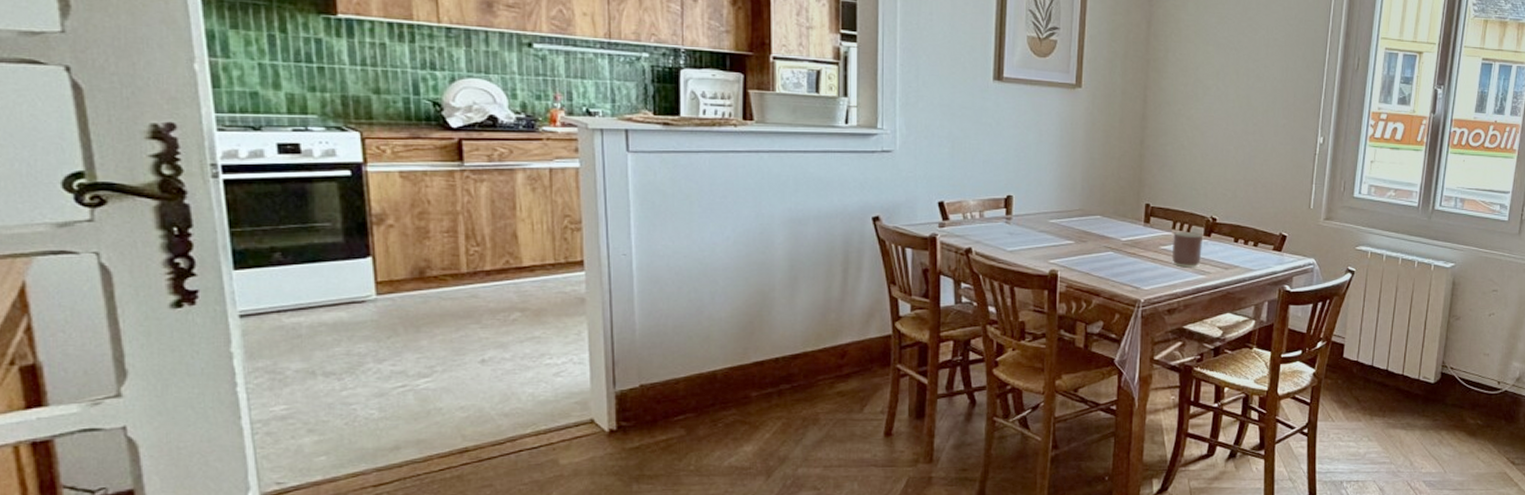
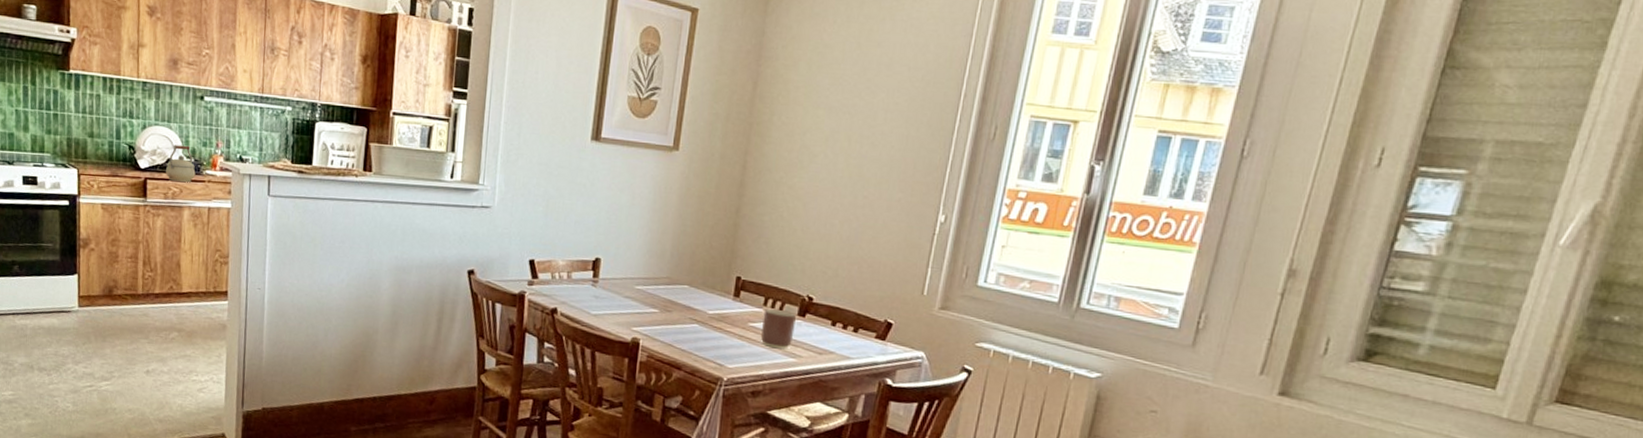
kettle: none [486,99,529,142] -> present [165,144,196,183]

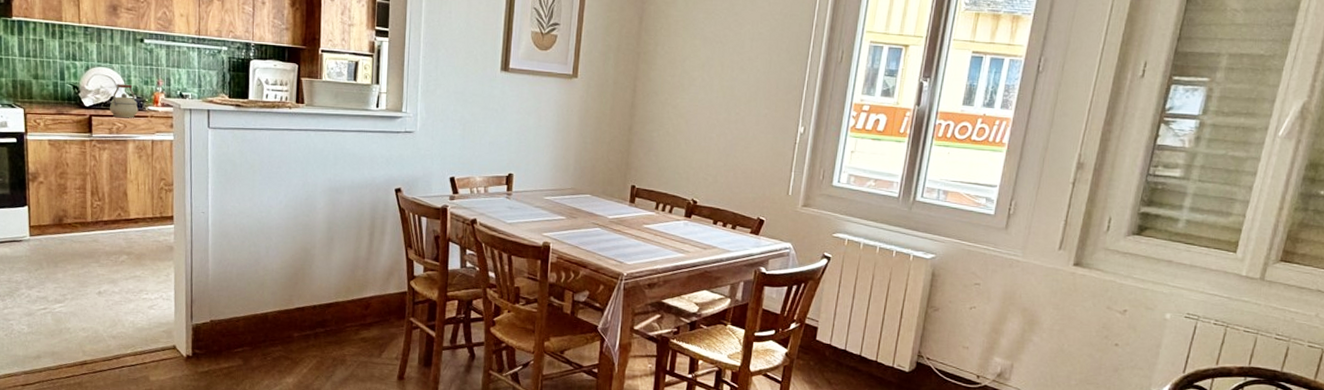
mug: present [760,309,797,349] -> none [653,212,684,246]

